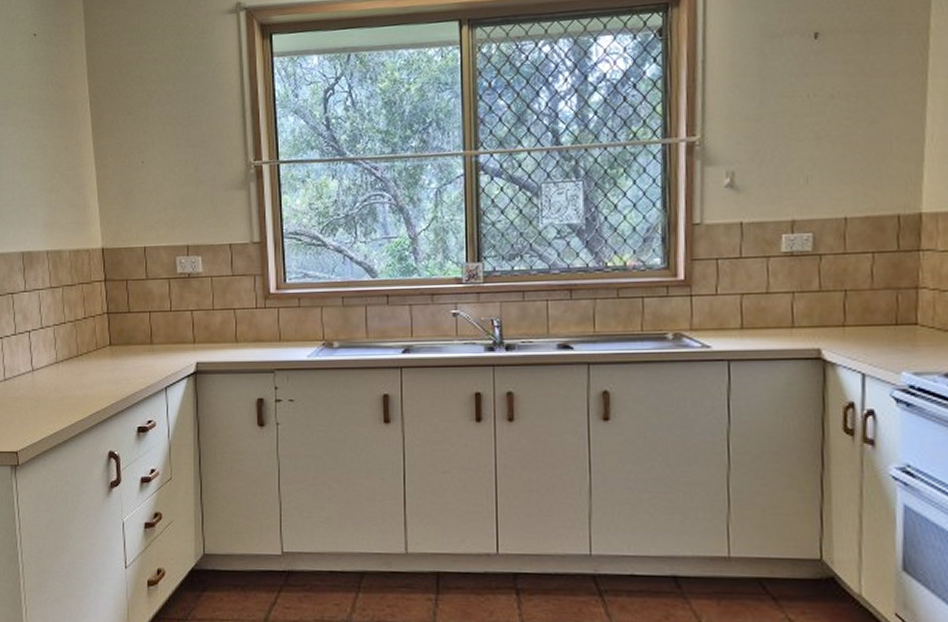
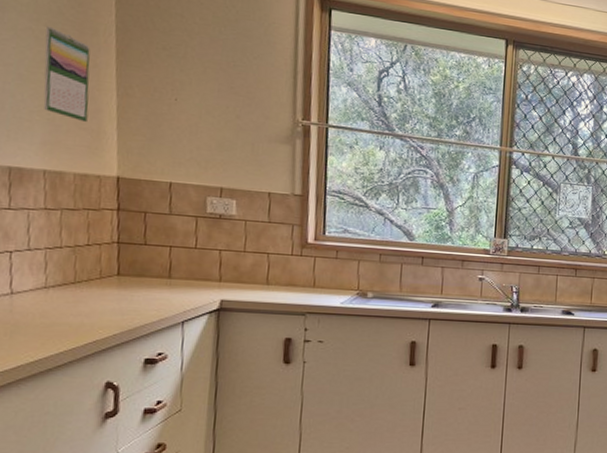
calendar: none [39,114,75,200] -> present [43,26,91,123]

